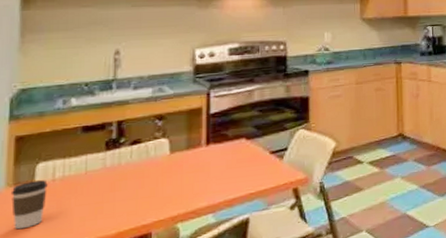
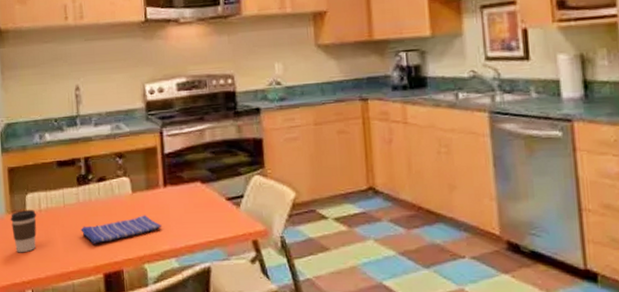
dish towel: none [104,174,201,210] -> present [80,215,162,244]

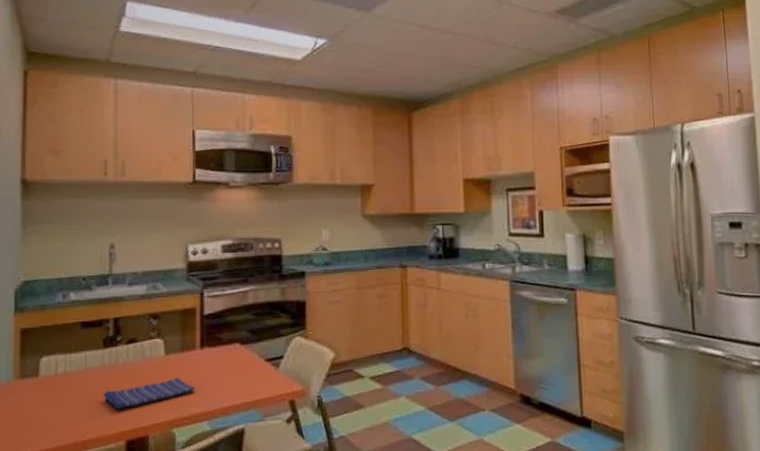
coffee cup: present [10,210,37,253] -> none [18,374,51,422]

